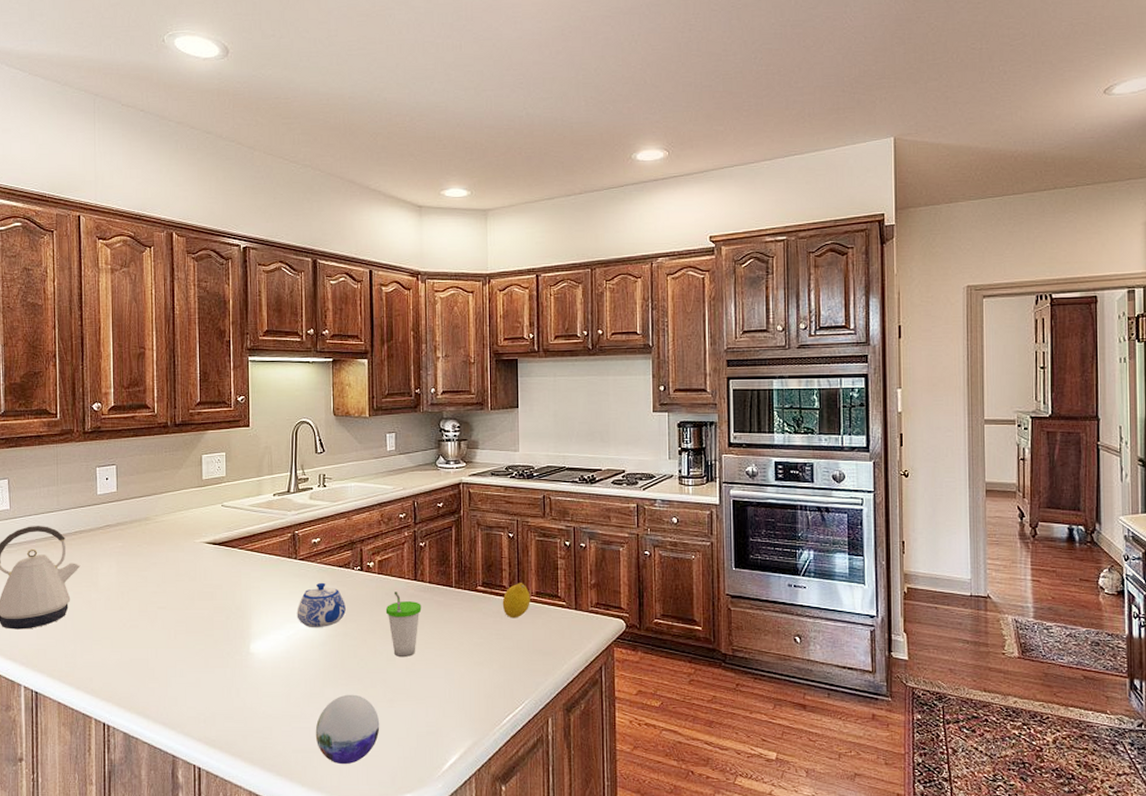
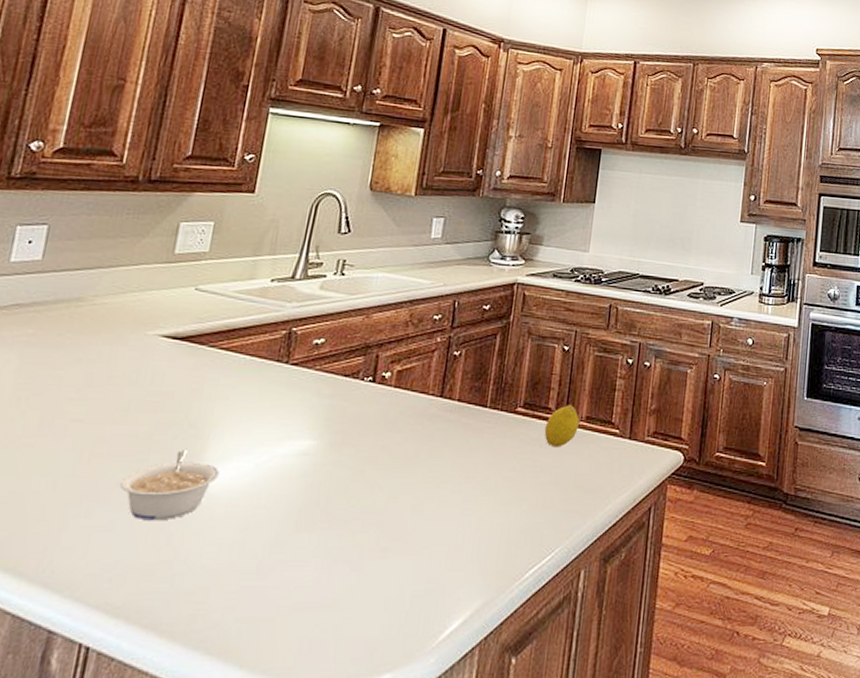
legume: none [199,627,264,679] -> present [120,450,221,521]
teapot: present [297,582,346,627] -> none [274,394,345,453]
decorative orb: present [315,694,380,765] -> none [271,541,366,637]
cup: present [385,592,422,656] -> none [396,410,445,493]

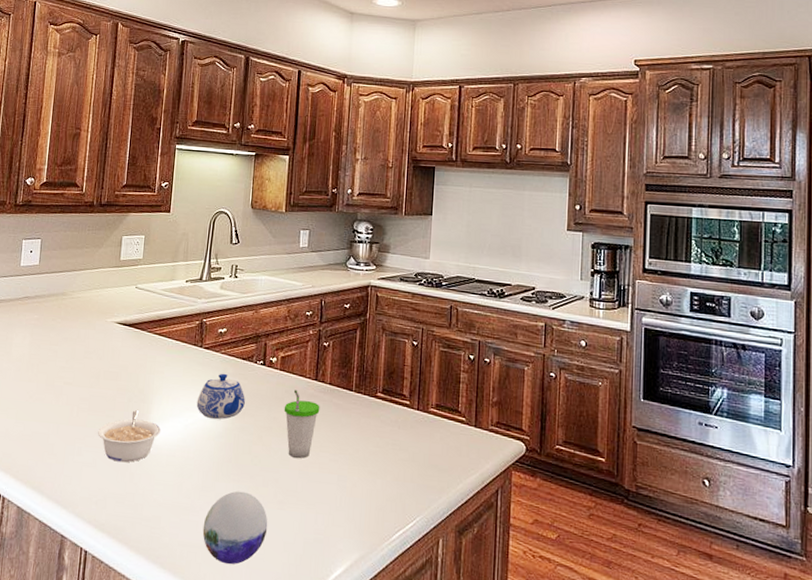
decorative orb: none [271,541,366,637] -> present [202,491,268,565]
teapot: none [274,394,345,453] -> present [196,373,245,419]
cup: none [396,410,445,493] -> present [284,390,320,458]
fruit: present [544,405,579,448] -> none [401,393,430,430]

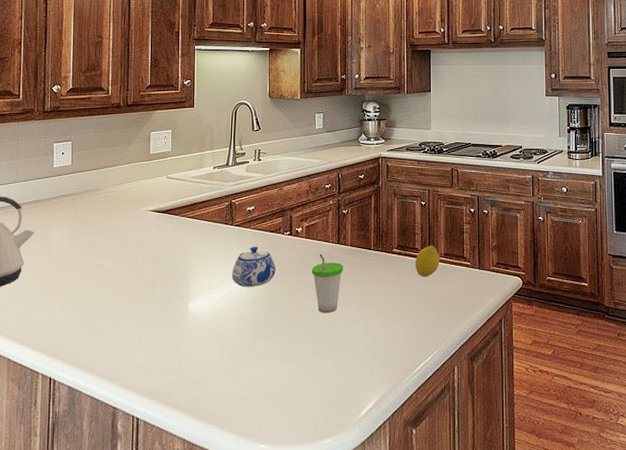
legume: present [98,410,162,463] -> none [141,287,201,335]
decorative orb: present [202,491,268,565] -> none [245,347,304,413]
fruit: none [401,393,430,430] -> present [415,245,440,277]

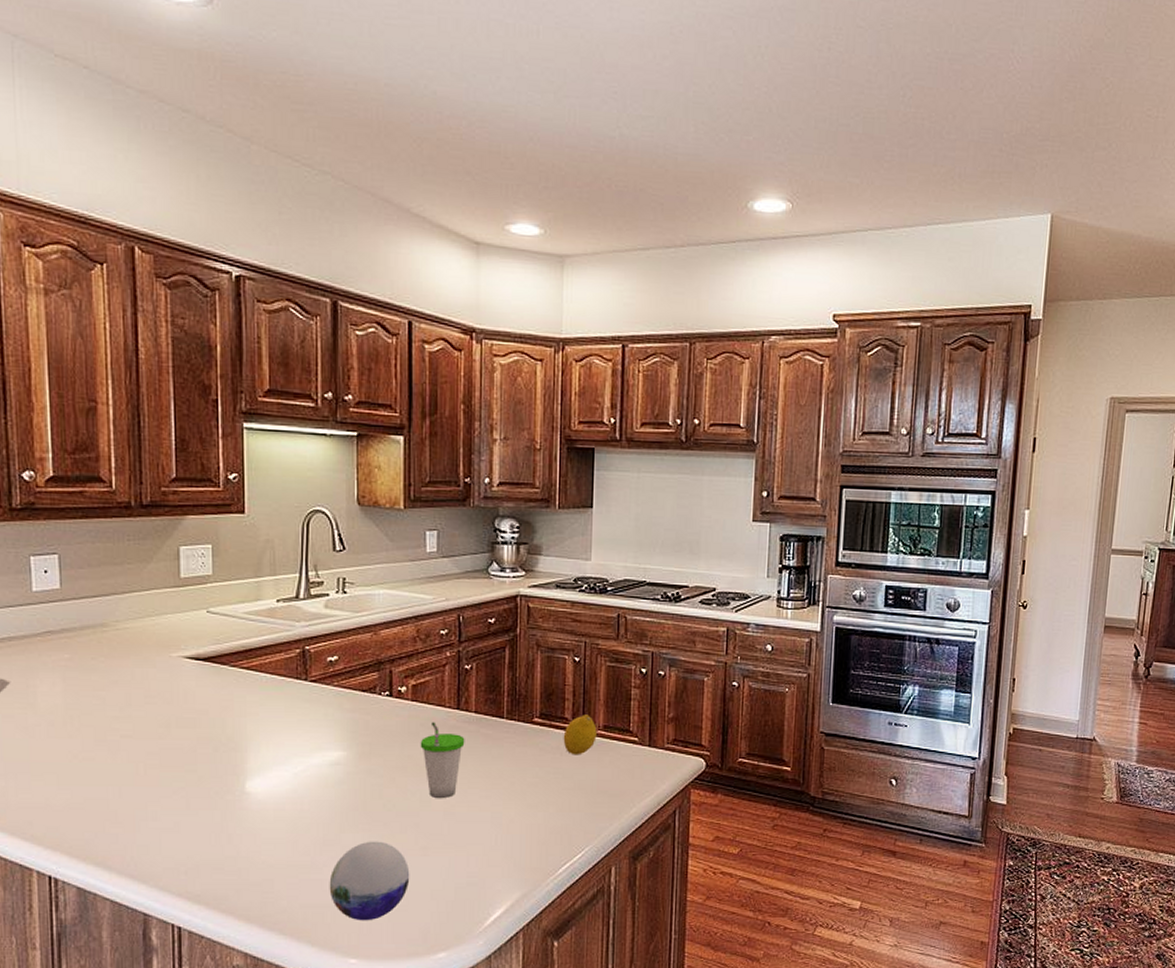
teapot: present [231,246,276,287] -> none [306,709,370,763]
decorative orb: none [245,347,304,413] -> present [329,841,410,921]

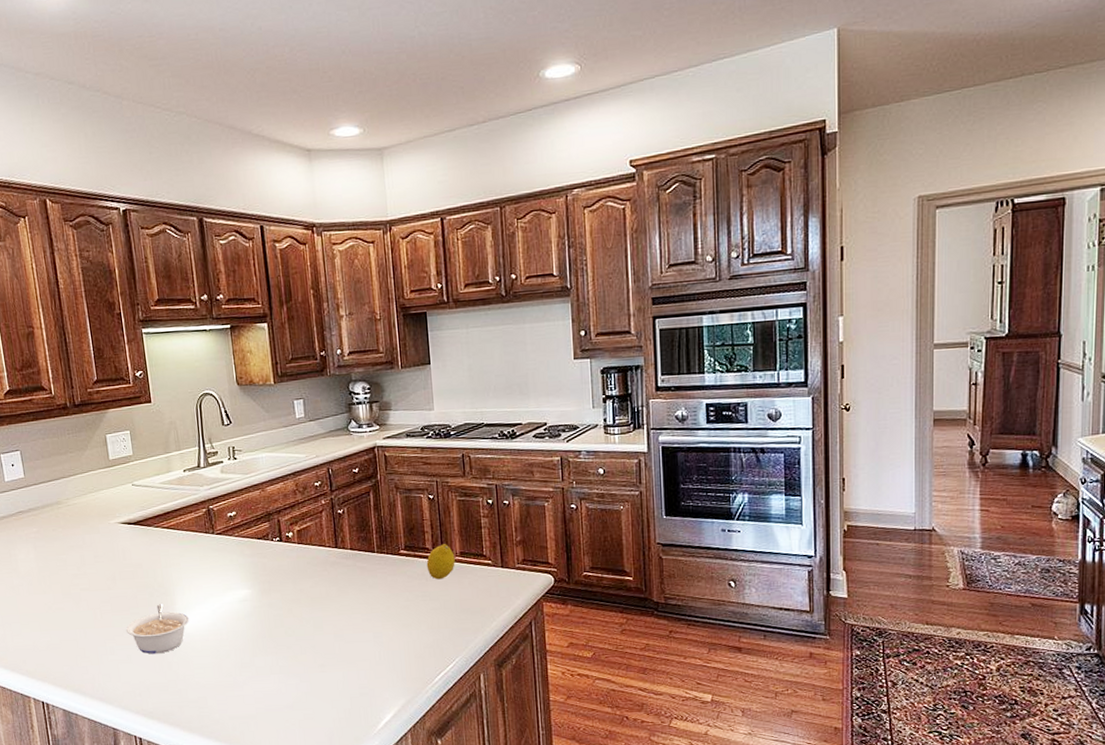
legume: none [177,761,263,823] -> present [126,604,190,654]
decorative orb: present [329,841,410,921] -> none [249,661,313,728]
cup: present [420,722,465,798] -> none [308,560,345,623]

